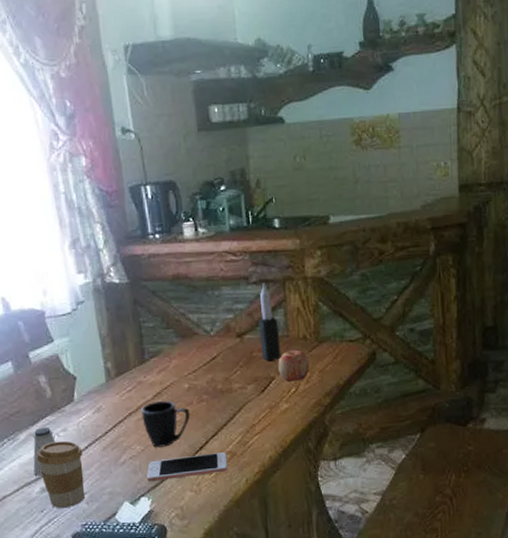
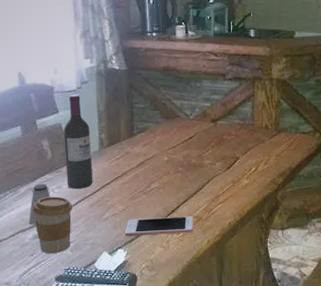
wine bottle: none [61,317,104,431] -> present [63,94,93,189]
mug: present [141,400,191,447] -> none [126,169,167,208]
candle: present [258,282,281,361] -> none [230,80,247,143]
apple: present [278,349,310,382] -> none [243,136,269,162]

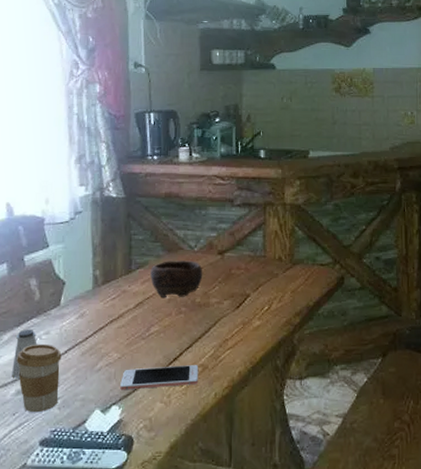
wine bottle: present [63,94,93,189] -> none [53,226,86,334]
bowl: none [151,127,198,159] -> present [150,261,203,297]

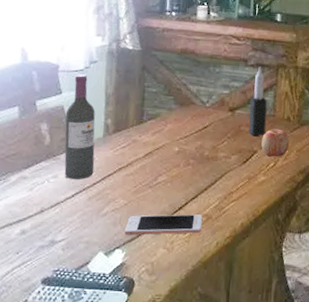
saltshaker: present [12,329,37,378] -> none [17,171,45,219]
coffee cup: present [16,344,62,413] -> none [23,186,69,253]
wine bottle: none [53,226,86,334] -> present [64,74,96,179]
bowl: present [150,261,203,297] -> none [161,114,213,150]
candle: none [239,206,258,278] -> present [249,66,267,136]
apple: none [254,270,283,300] -> present [261,128,290,157]

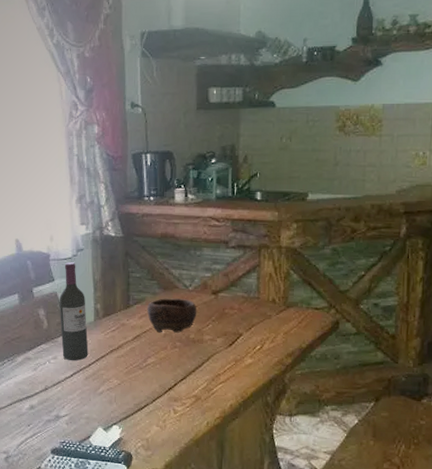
cell phone: present [124,214,203,235] -> none [120,394,192,413]
bowl: none [161,114,213,150] -> present [147,298,197,333]
candle: present [249,66,267,136] -> none [232,248,251,318]
apple: present [261,128,290,157] -> none [247,311,276,340]

